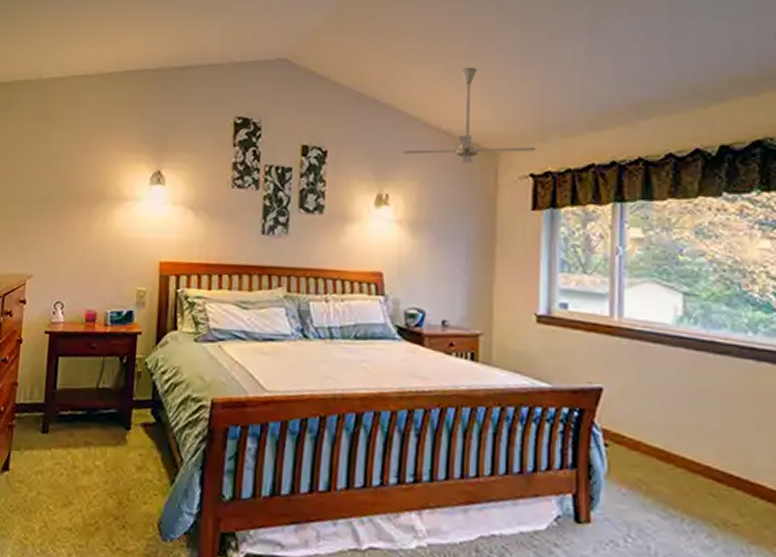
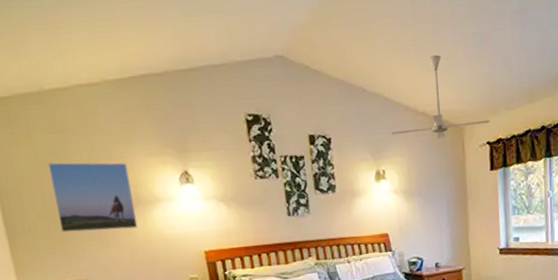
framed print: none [20,149,101,226] -> present [47,162,138,233]

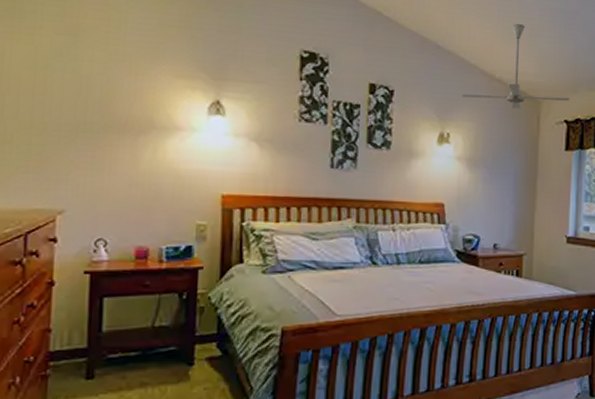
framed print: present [47,162,138,233] -> none [44,67,148,157]

